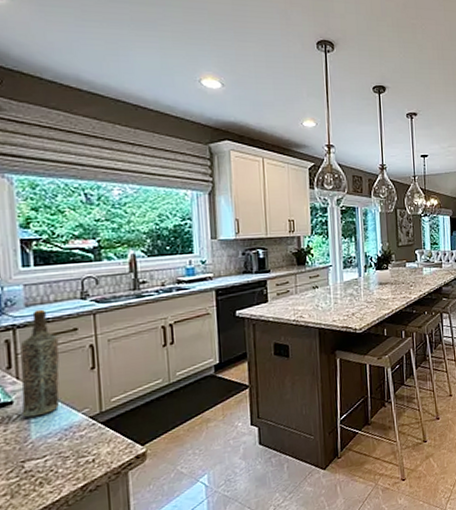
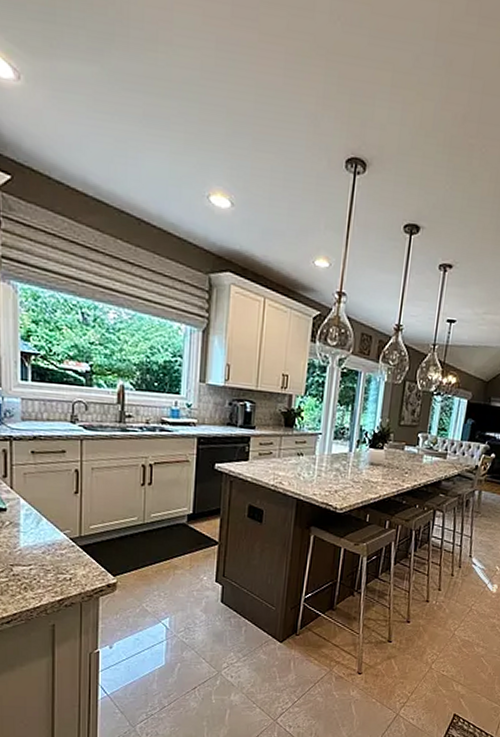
bottle: present [19,309,60,418] -> none [13,425,49,527]

